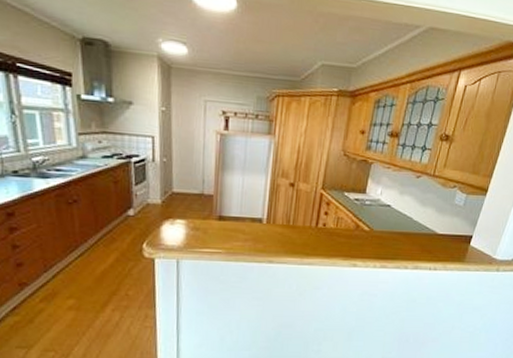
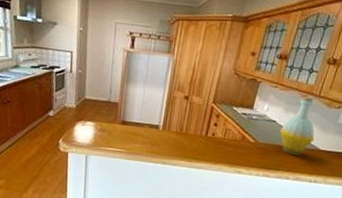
bottle: none [396,176,432,243] -> present [280,95,315,156]

